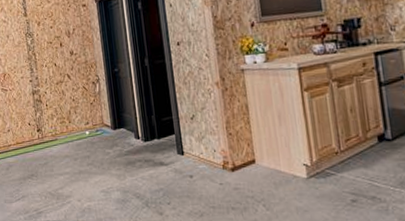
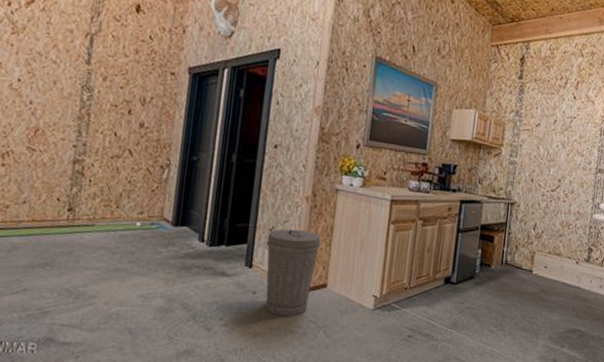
trash can: none [190,113,242,195] -> present [265,228,321,317]

